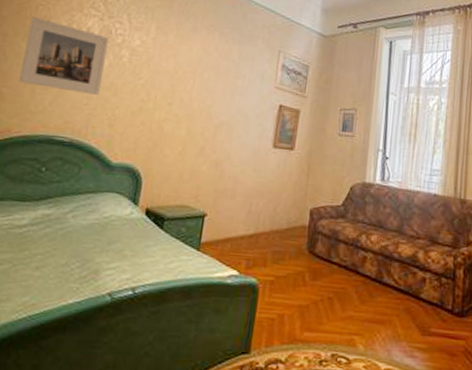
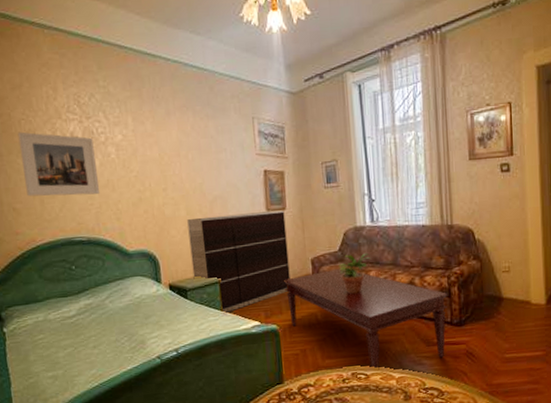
dresser: none [175,141,292,255] -> present [187,210,290,314]
coffee table: none [274,225,452,355] -> present [283,269,448,370]
potted plant: none [338,211,374,257] -> present [338,252,370,294]

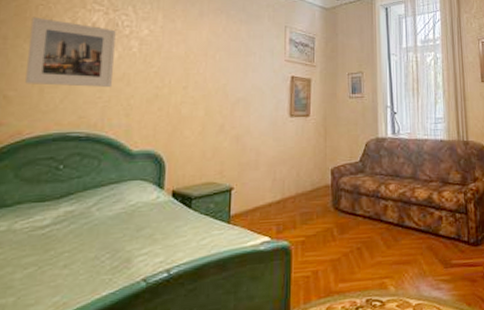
dresser: present [187,210,290,314] -> none [202,117,308,227]
coffee table: present [283,269,448,370] -> none [300,181,465,296]
potted plant: present [338,252,370,294] -> none [359,164,390,208]

